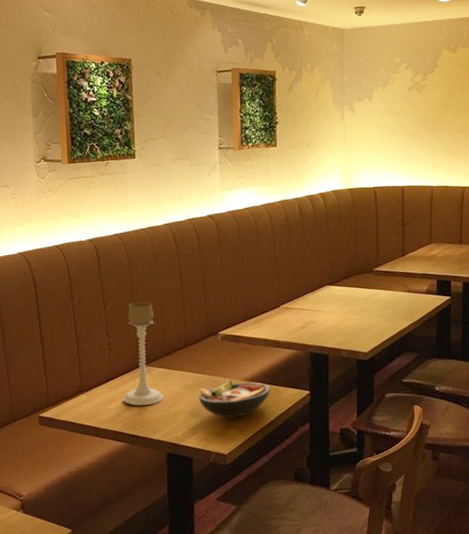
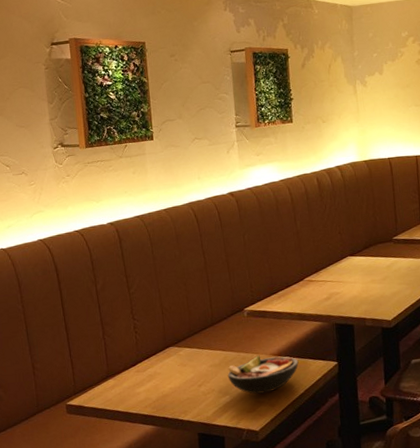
candle holder: present [123,301,164,406] -> none [151,282,193,388]

